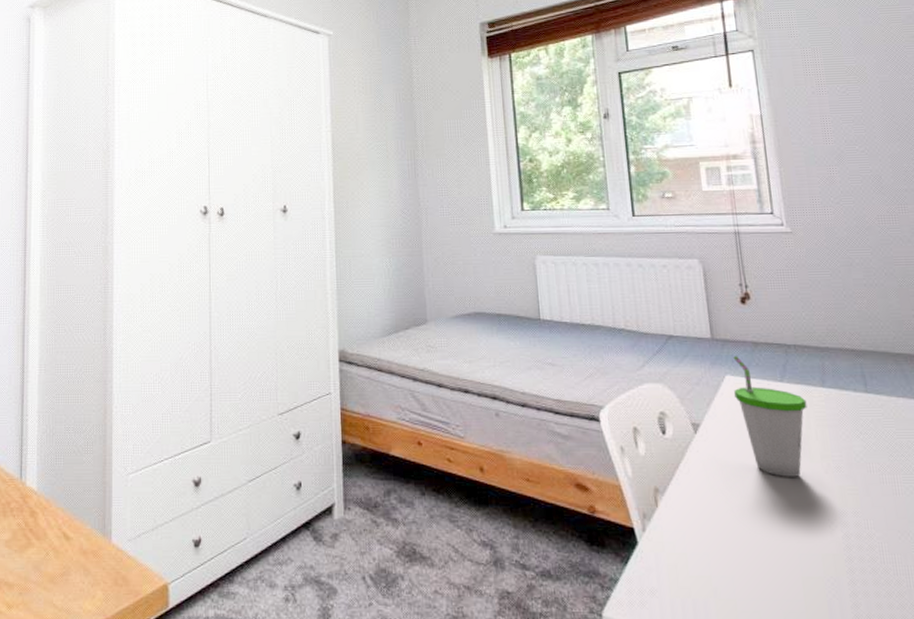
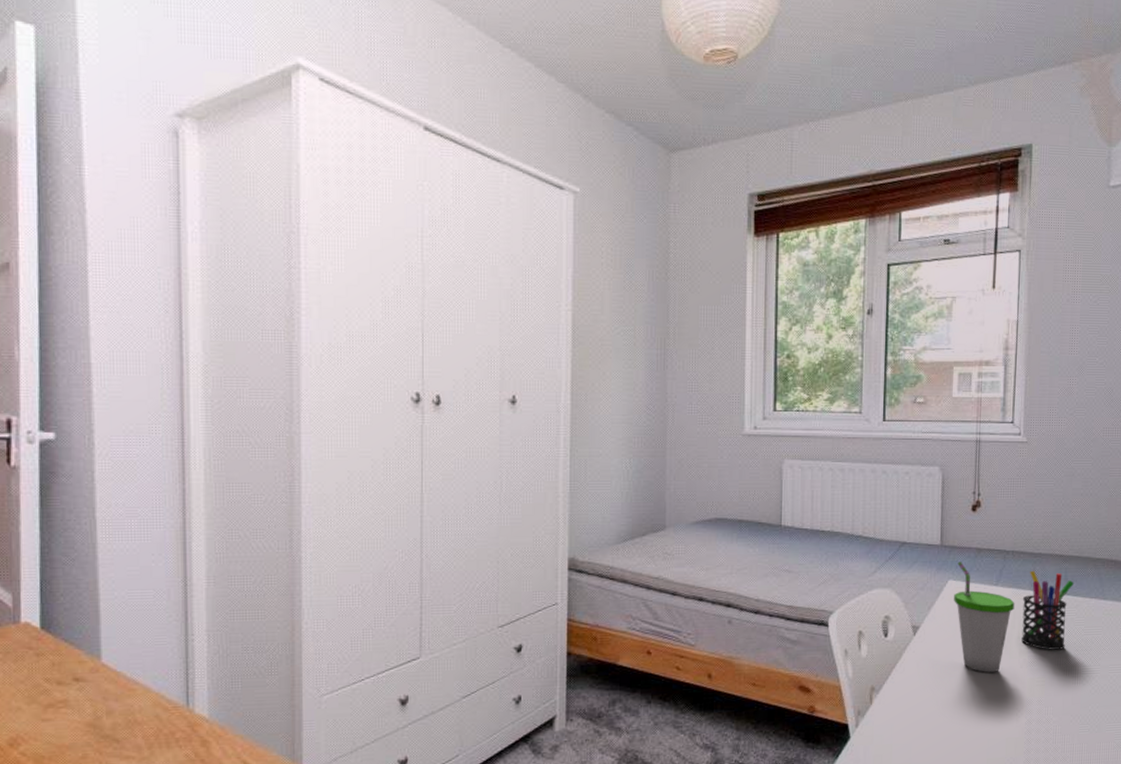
pen holder: none [814,365,876,454] -> present [1022,570,1075,650]

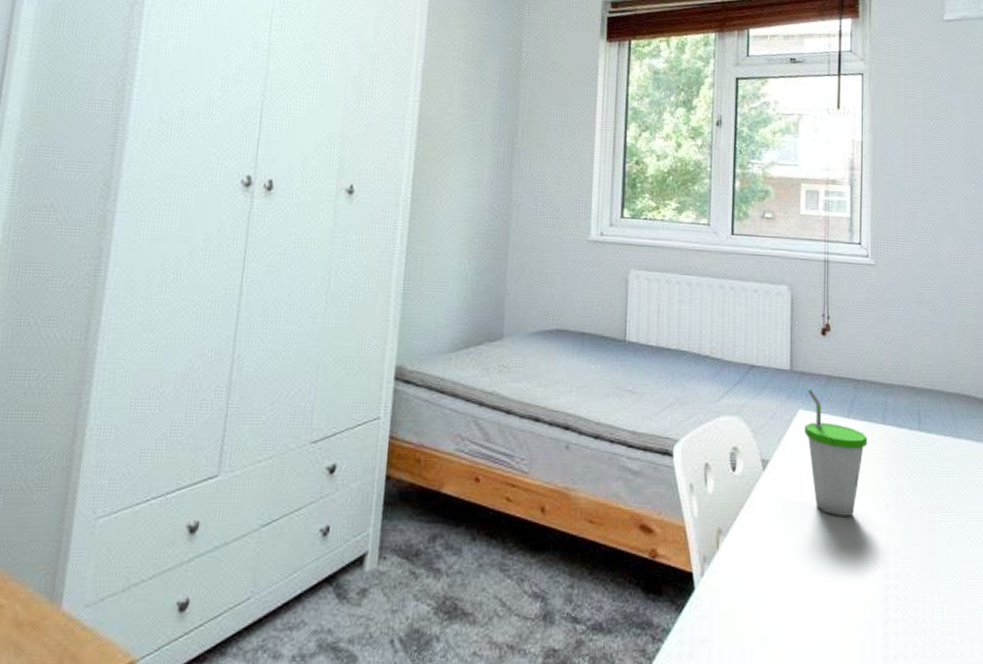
pen holder: present [1022,570,1075,650] -> none [875,402,928,493]

